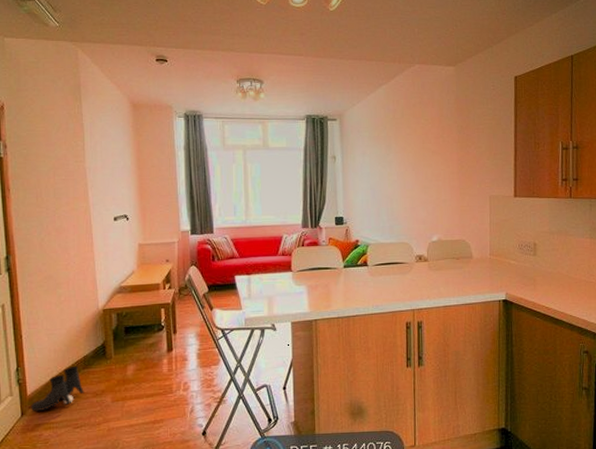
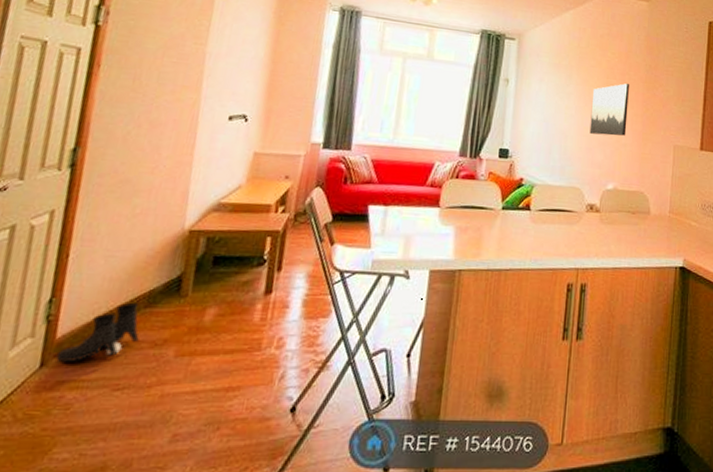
wall art: none [411,146,445,195] -> present [589,83,629,136]

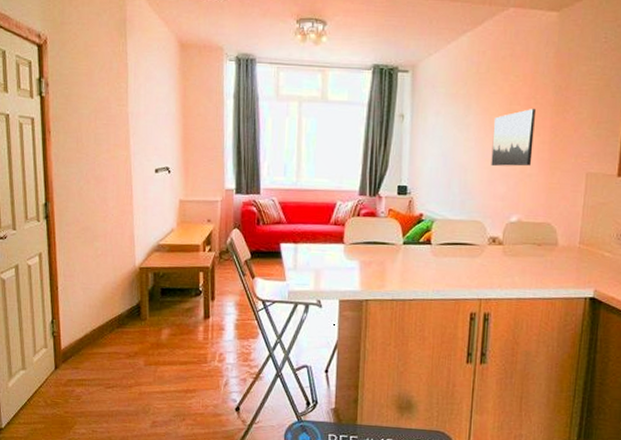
boots: present [55,302,139,363] -> none [64,323,117,367]

